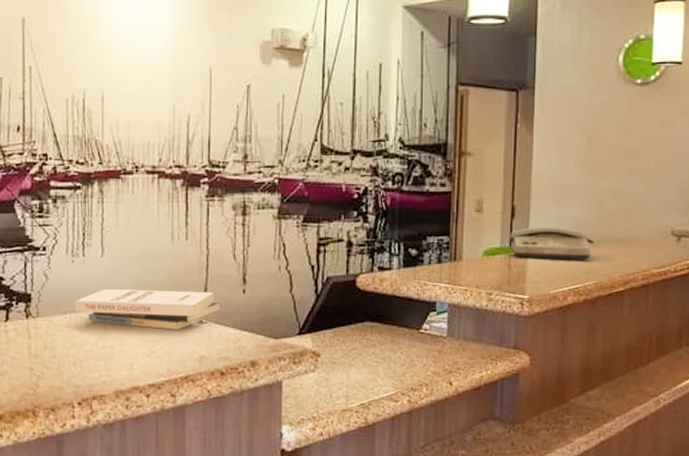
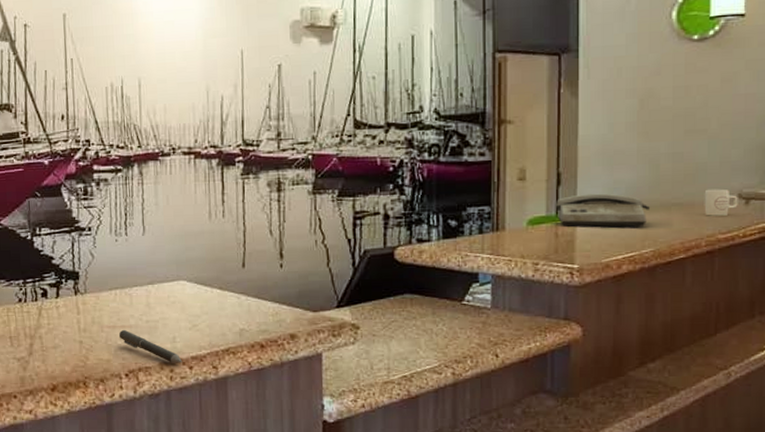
pen: none [73,355,139,393] -> present [119,329,182,365]
books: present [74,288,220,330] -> none [119,265,259,304]
mug: none [641,226,671,252] -> present [704,188,738,216]

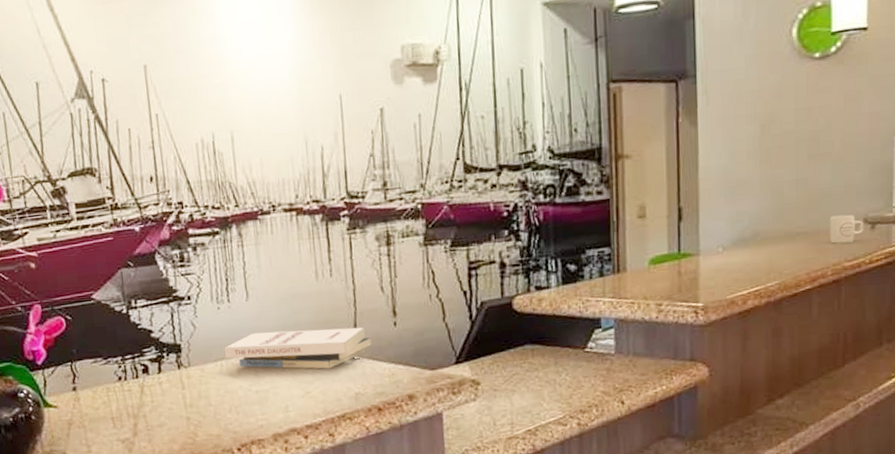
books: none [119,265,259,304] -> present [224,327,372,369]
pen: present [119,329,182,365] -> none [228,401,297,435]
telephone: present [555,193,650,228] -> none [677,226,774,265]

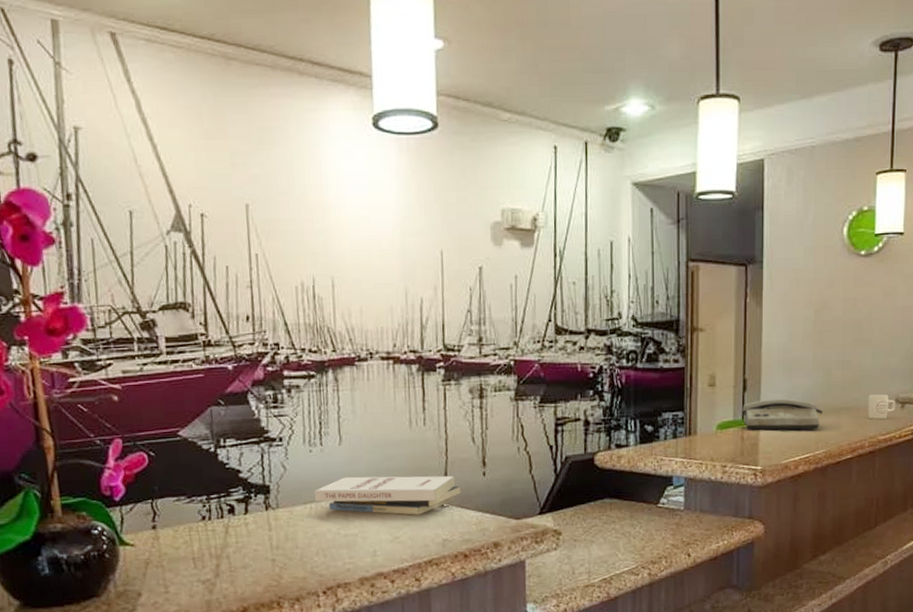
telephone: none [677,226,774,265] -> present [741,398,823,431]

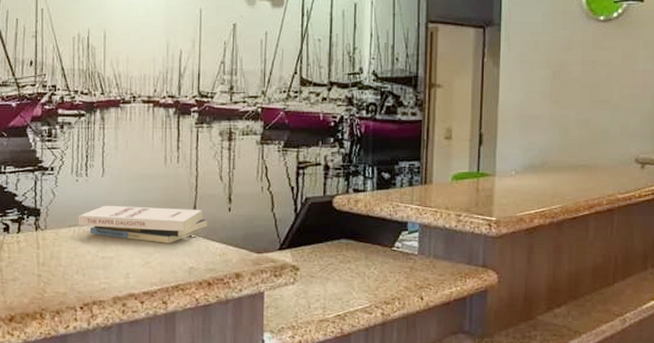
telephone: present [741,398,823,431] -> none [477,153,559,186]
mug: present [867,394,896,419] -> none [606,153,635,178]

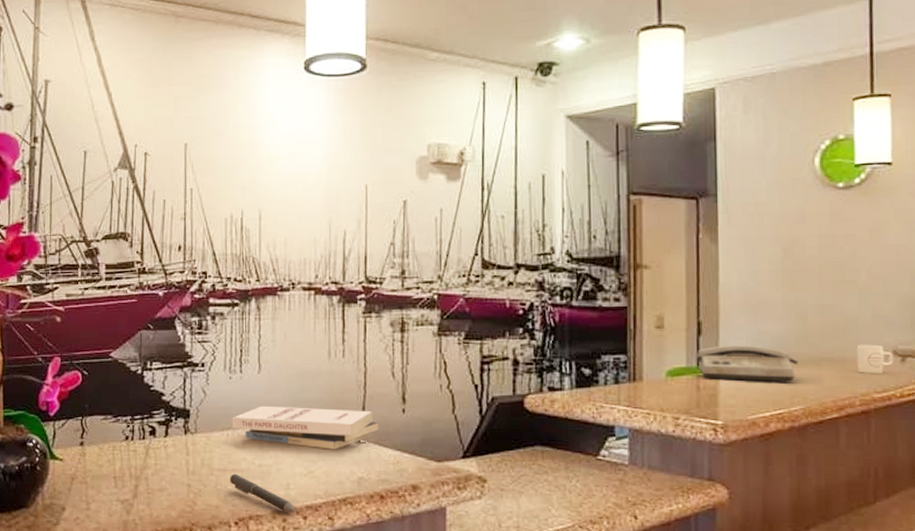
pen: none [76,264,134,299] -> present [230,473,296,514]
telephone: none [477,153,559,186] -> present [696,345,798,384]
mug: none [606,153,635,178] -> present [856,344,894,373]

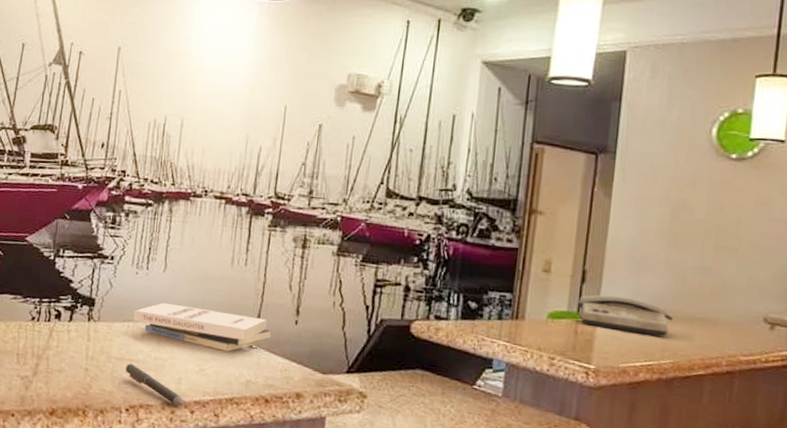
mug: present [856,344,894,373] -> none [727,308,764,338]

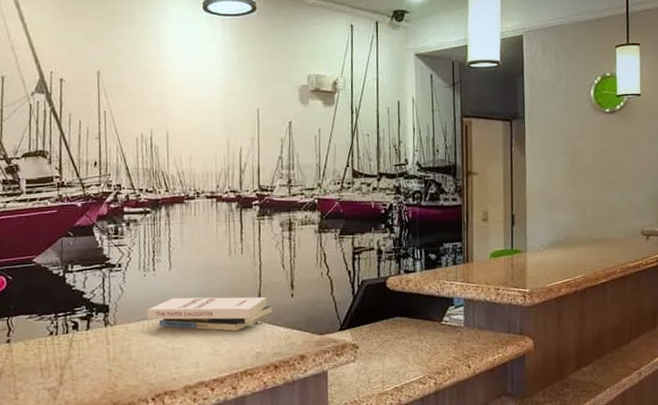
pen: present [126,363,184,407] -> none [147,357,204,387]
telephone: present [577,295,673,337] -> none [510,231,580,259]

